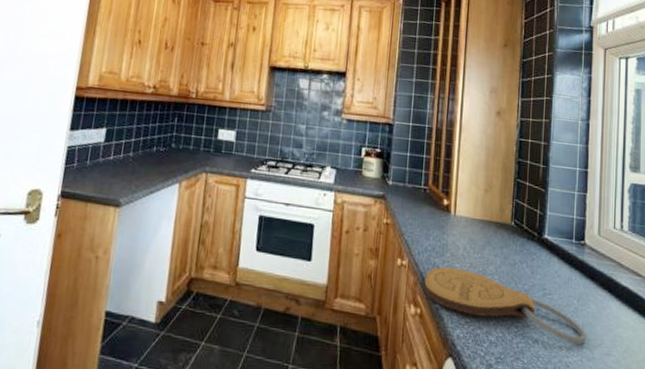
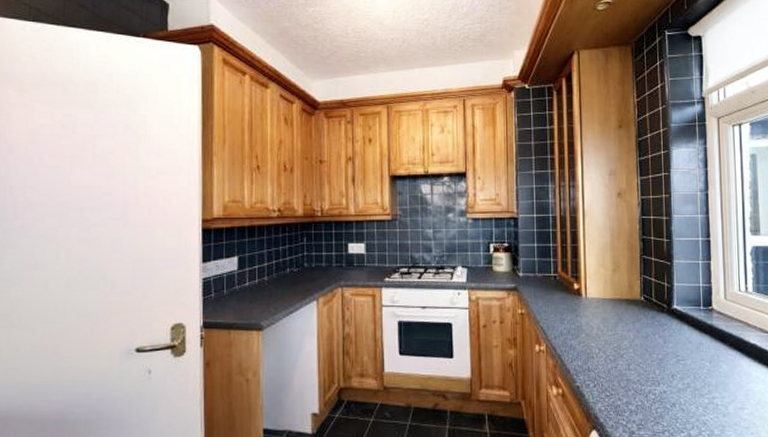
cutting board: present [424,267,587,345] -> none [563,347,721,403]

